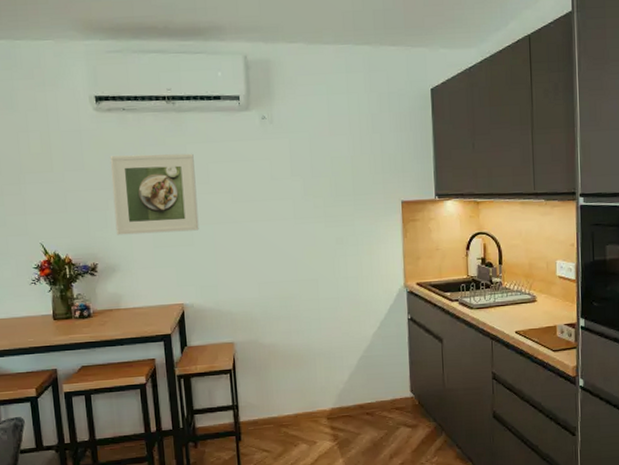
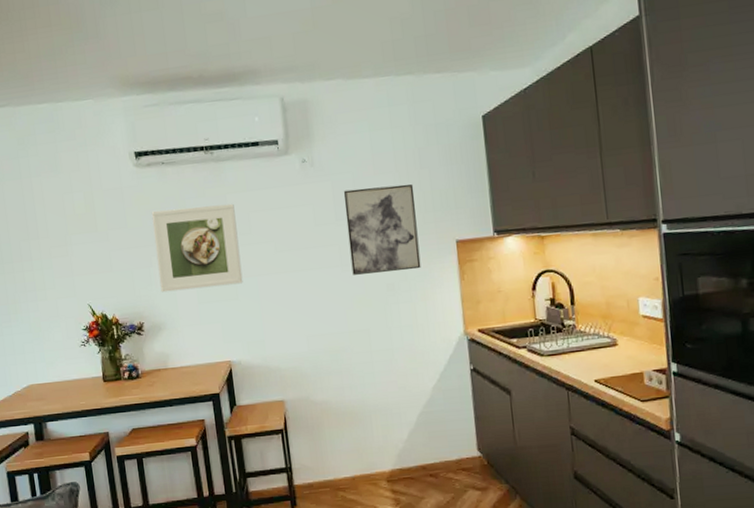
wall art: none [300,146,369,228] -> present [343,184,421,275]

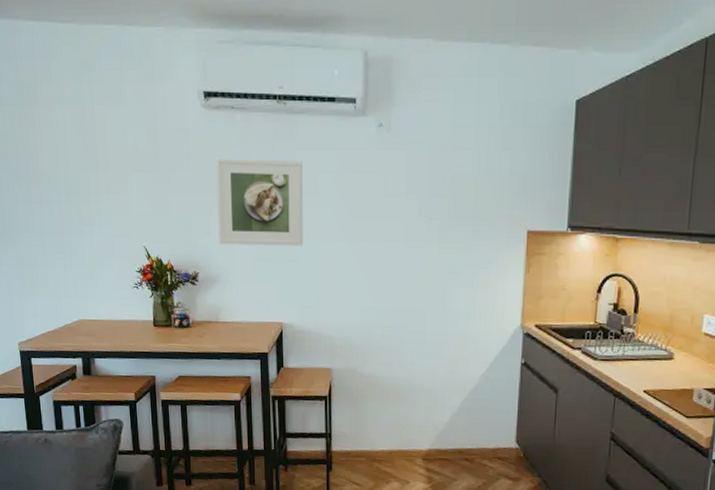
wall art: present [343,184,421,275] -> none [416,162,492,255]

